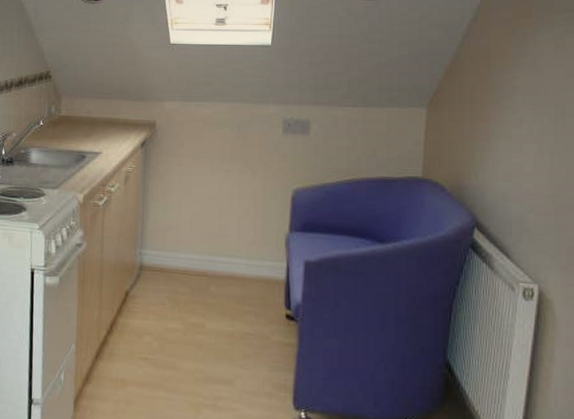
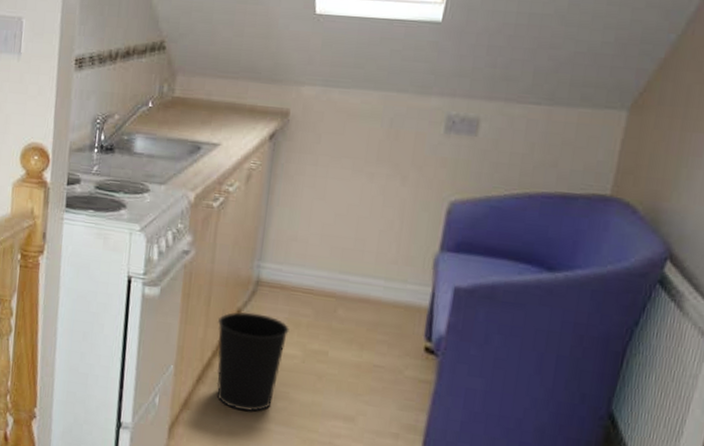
wastebasket: none [109,293,171,382] -> present [216,311,289,412]

